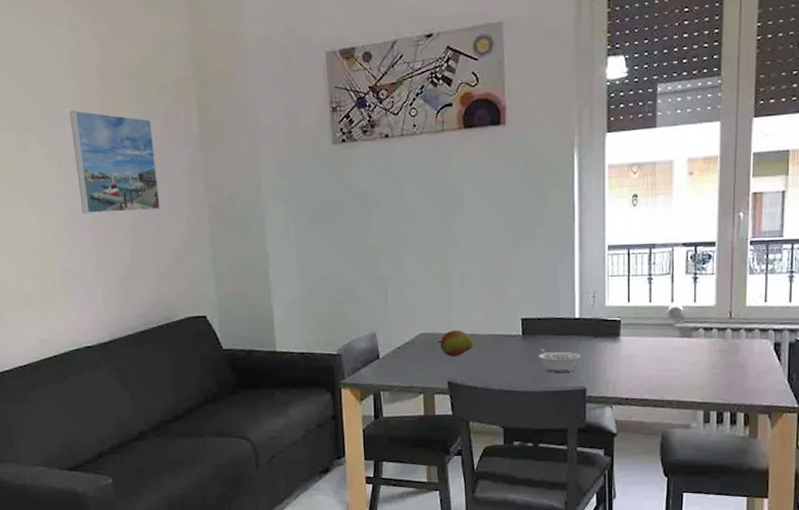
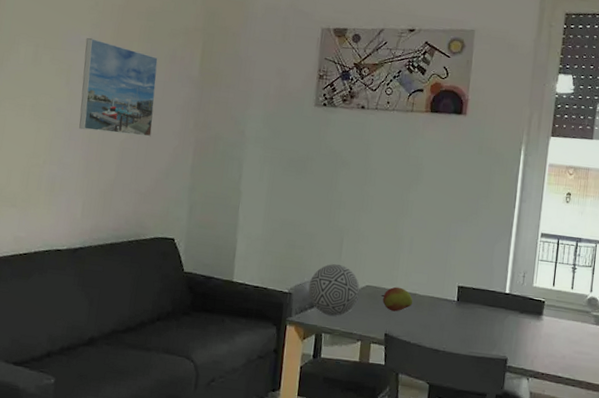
decorative ball: none [358,316,414,371] -> present [308,264,360,316]
legume: present [538,348,581,372] -> none [468,315,507,341]

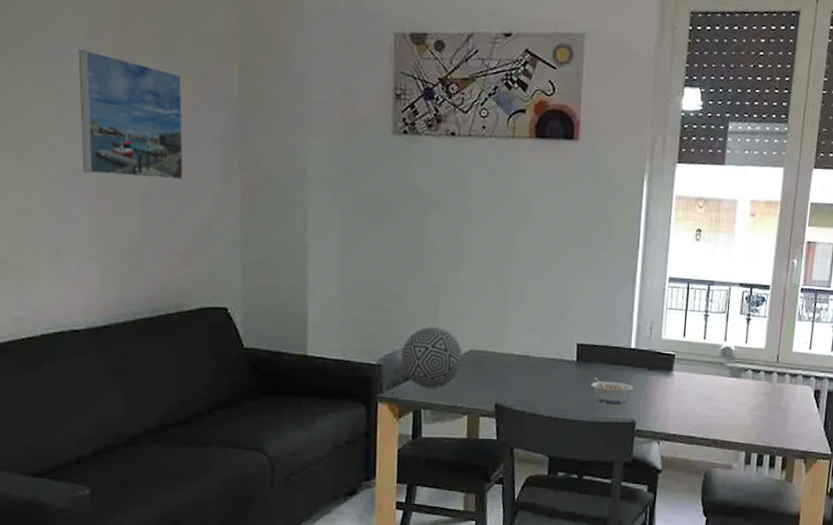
fruit: present [381,286,413,312] -> none [488,349,526,378]
legume: none [468,315,507,341] -> present [591,376,634,403]

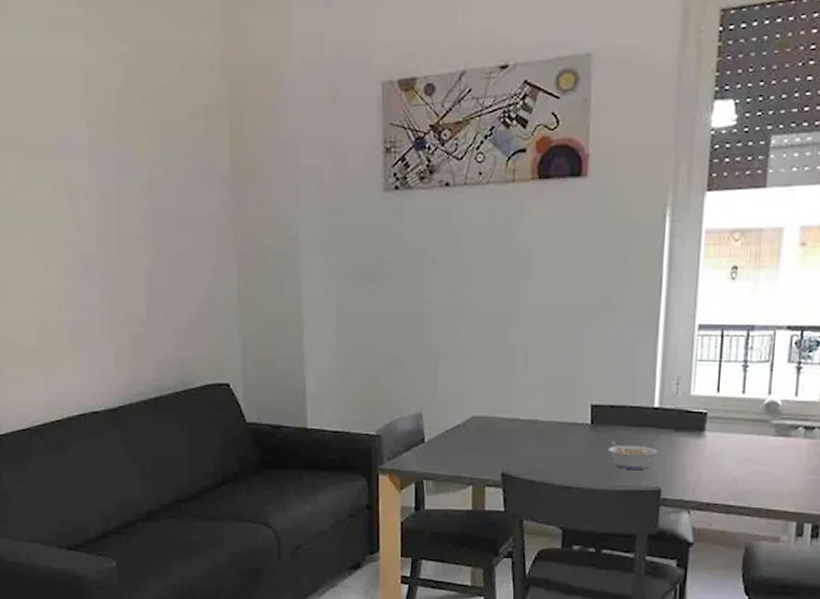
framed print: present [78,49,184,180] -> none [83,138,184,261]
decorative ball: present [401,327,463,388] -> none [400,394,466,457]

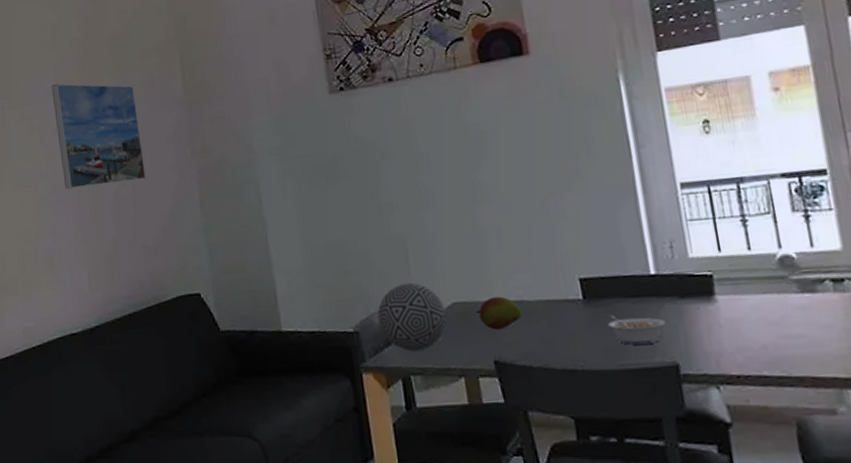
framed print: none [83,138,184,261] -> present [51,83,147,190]
decorative ball: none [400,394,466,457] -> present [377,283,447,351]
fruit: none [493,414,534,445] -> present [476,296,523,330]

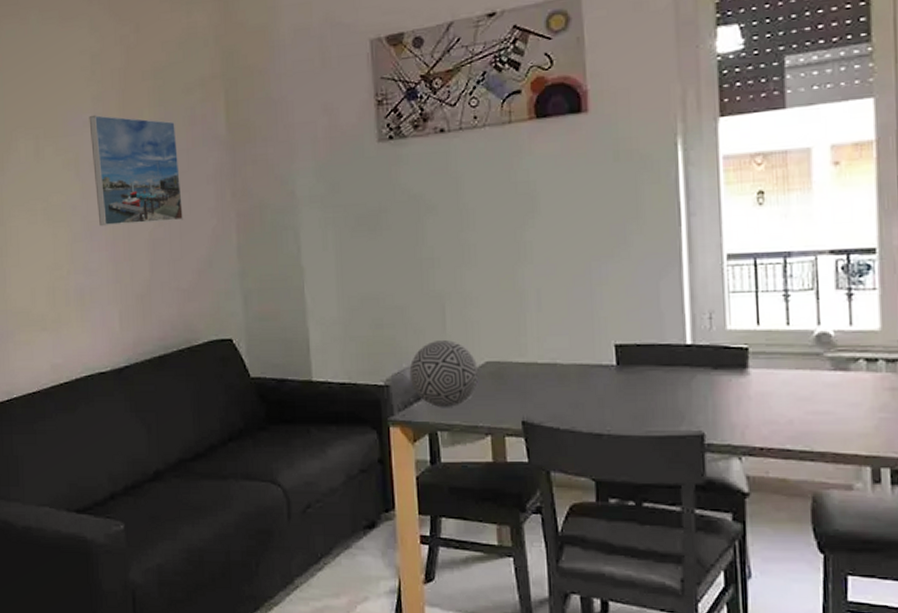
fruit: present [476,296,523,330] -> none [508,358,554,391]
legume: present [607,314,666,345] -> none [638,382,696,412]

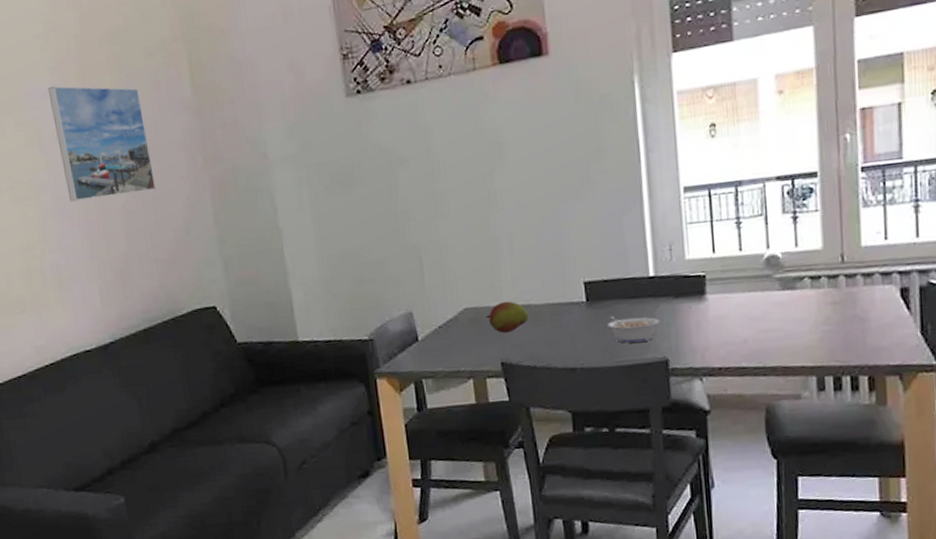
decorative ball: present [409,340,479,407] -> none [391,290,459,356]
fruit: none [508,358,554,391] -> present [486,301,529,333]
legume: none [638,382,696,412] -> present [607,315,660,343]

